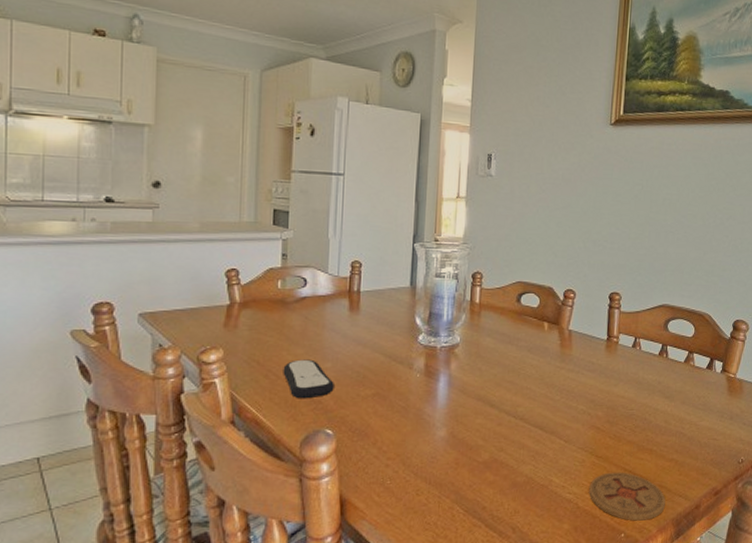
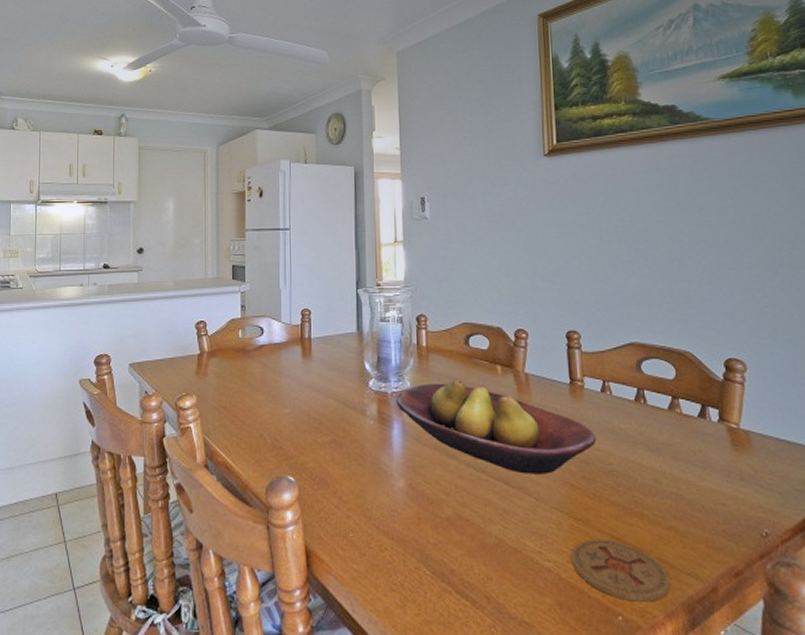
remote control: present [283,359,334,399] -> none [247,405,293,445]
fruit bowl: none [445,335,623,420] -> present [396,379,596,474]

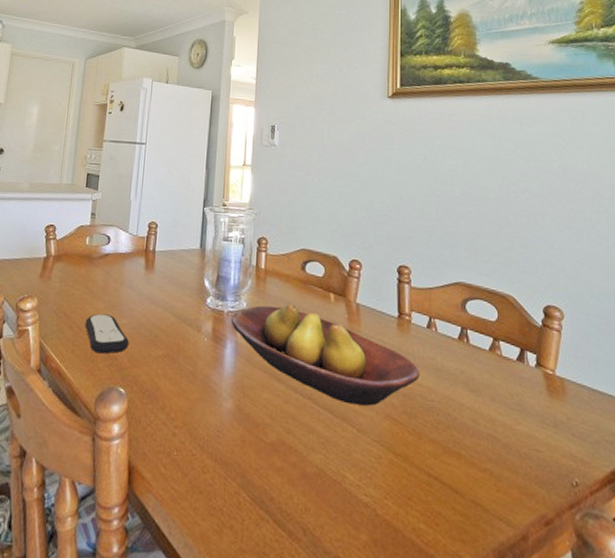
remote control: none [247,405,293,445] -> present [85,314,129,354]
coaster: present [571,539,670,602] -> none [388,475,483,546]

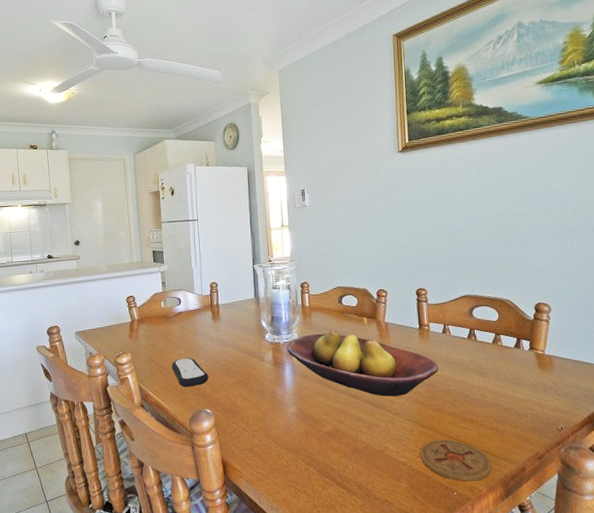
coaster: none [388,475,483,546] -> present [420,439,492,481]

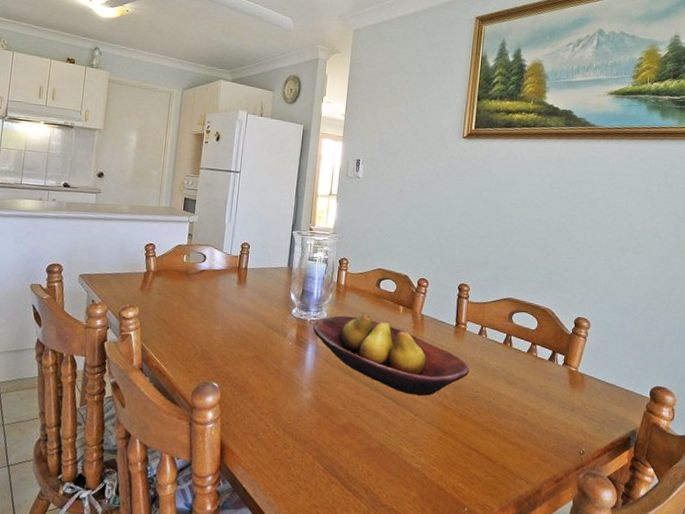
remote control: present [171,357,209,387] -> none [182,321,222,355]
coaster: present [420,439,492,481] -> none [435,448,508,498]

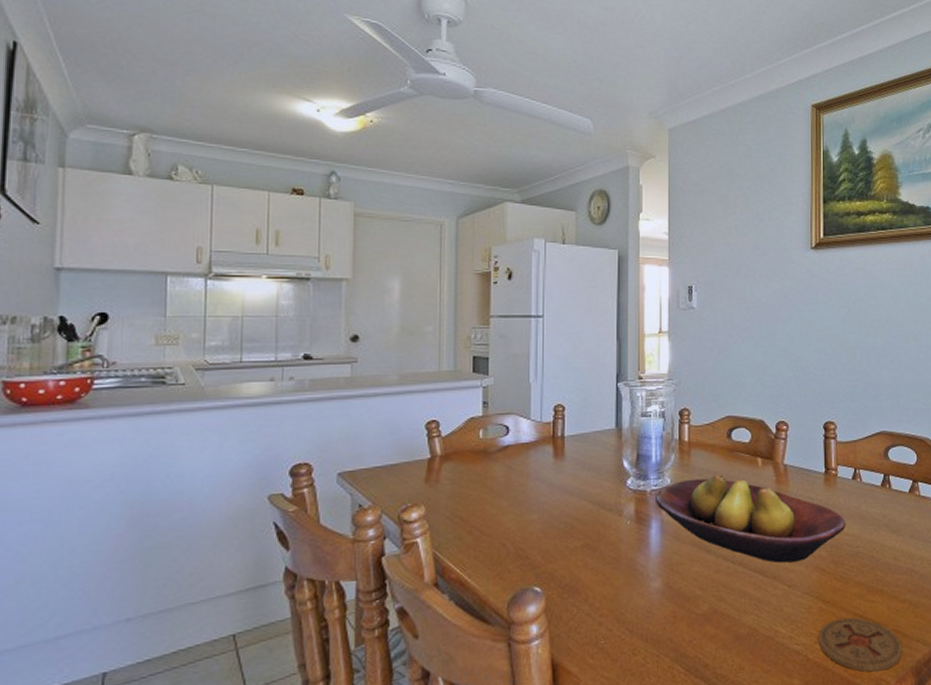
coaster: none [435,448,508,498] -> present [818,617,902,672]

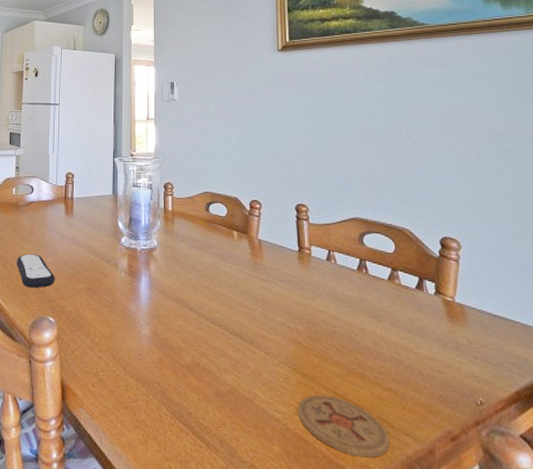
remote control: none [487,511,541,556] -> present [16,253,55,288]
fruit bowl: present [656,473,846,563] -> none [145,241,322,332]

